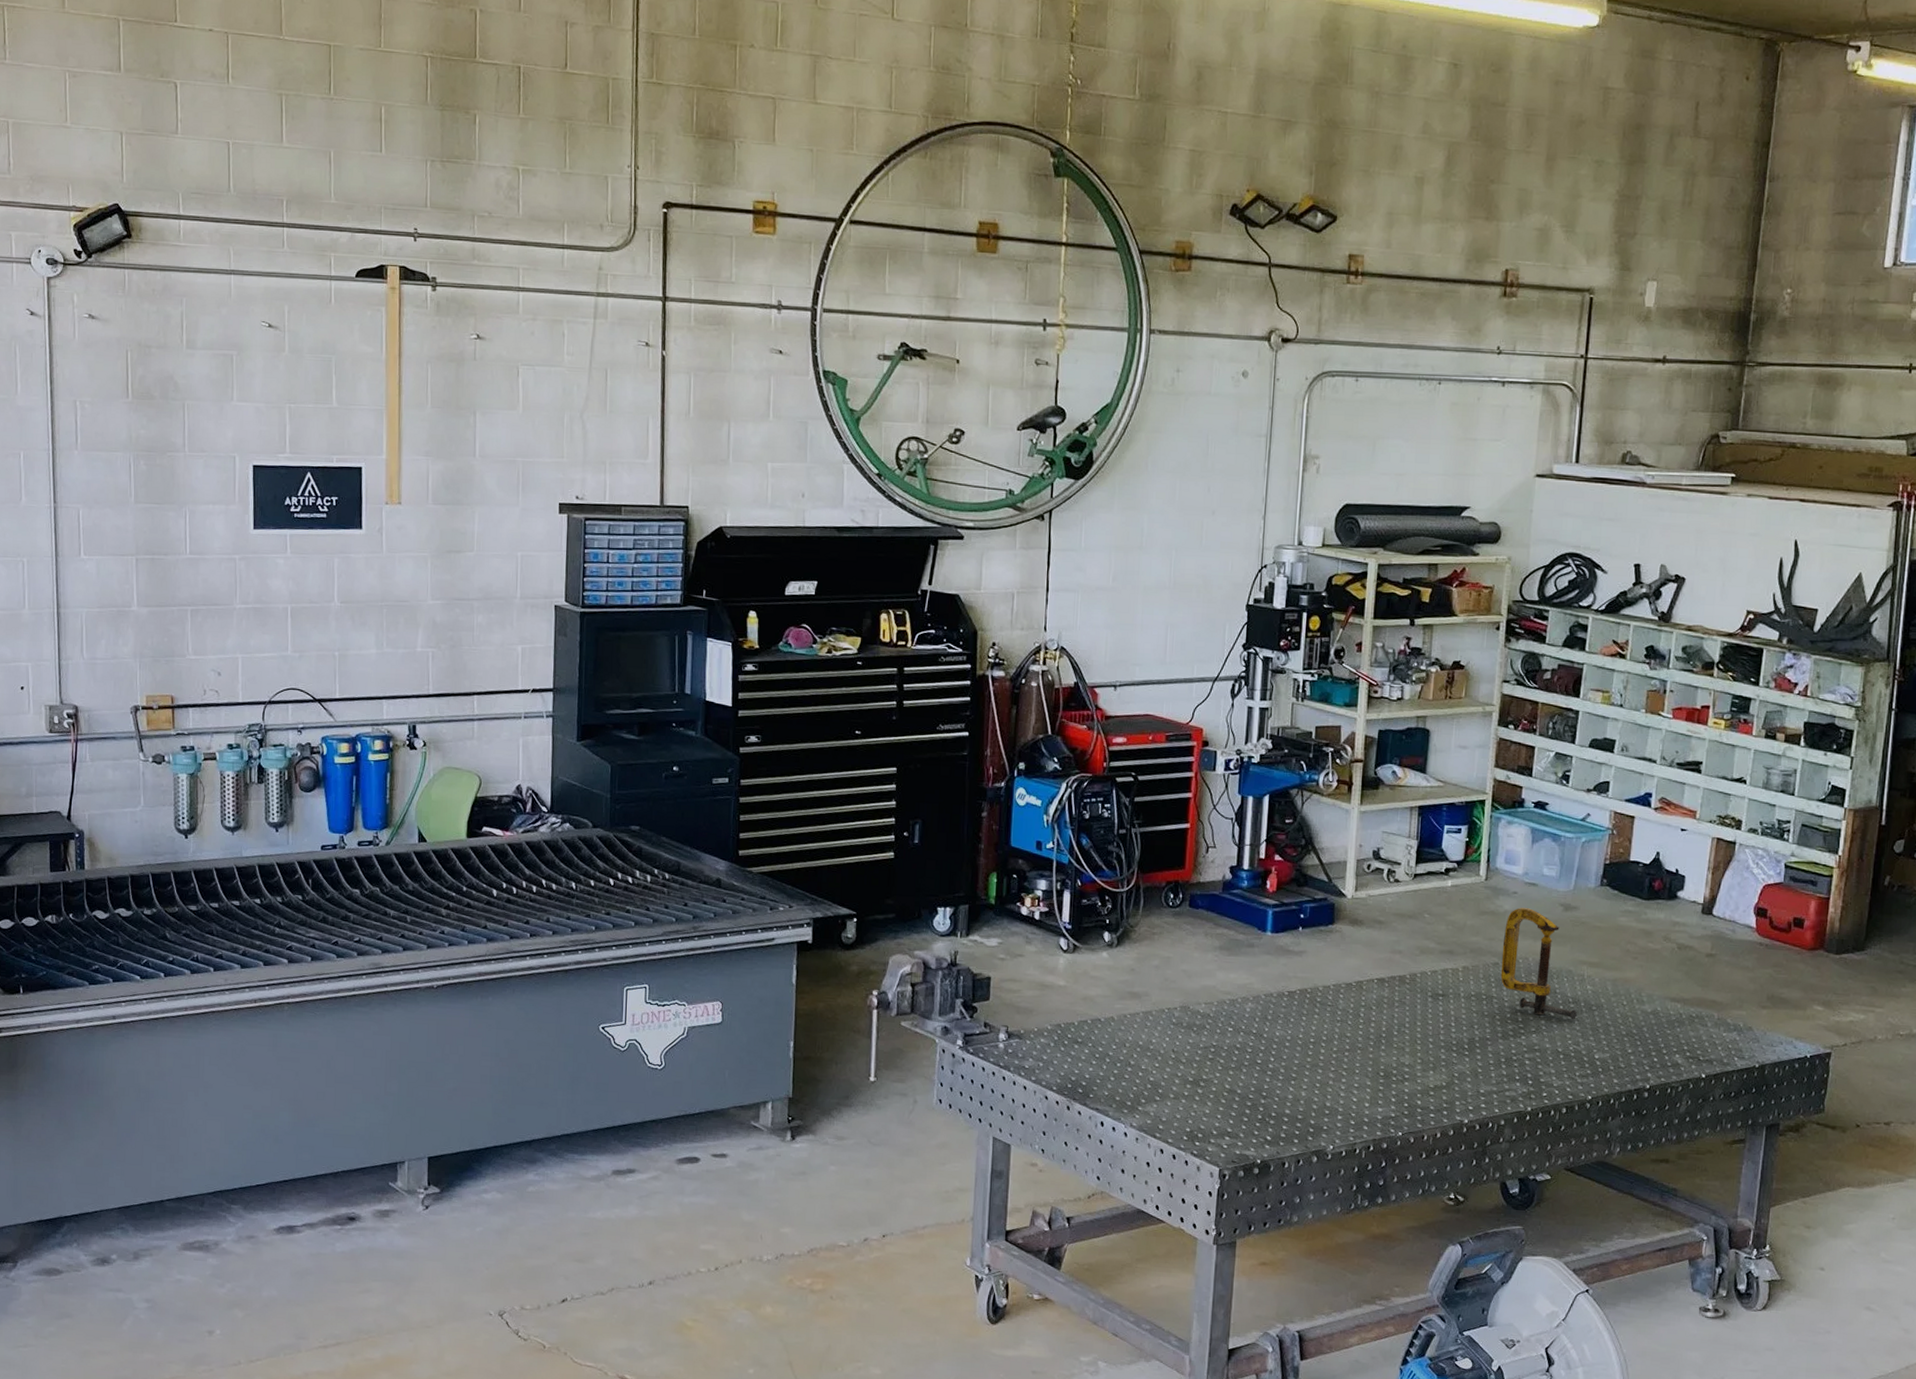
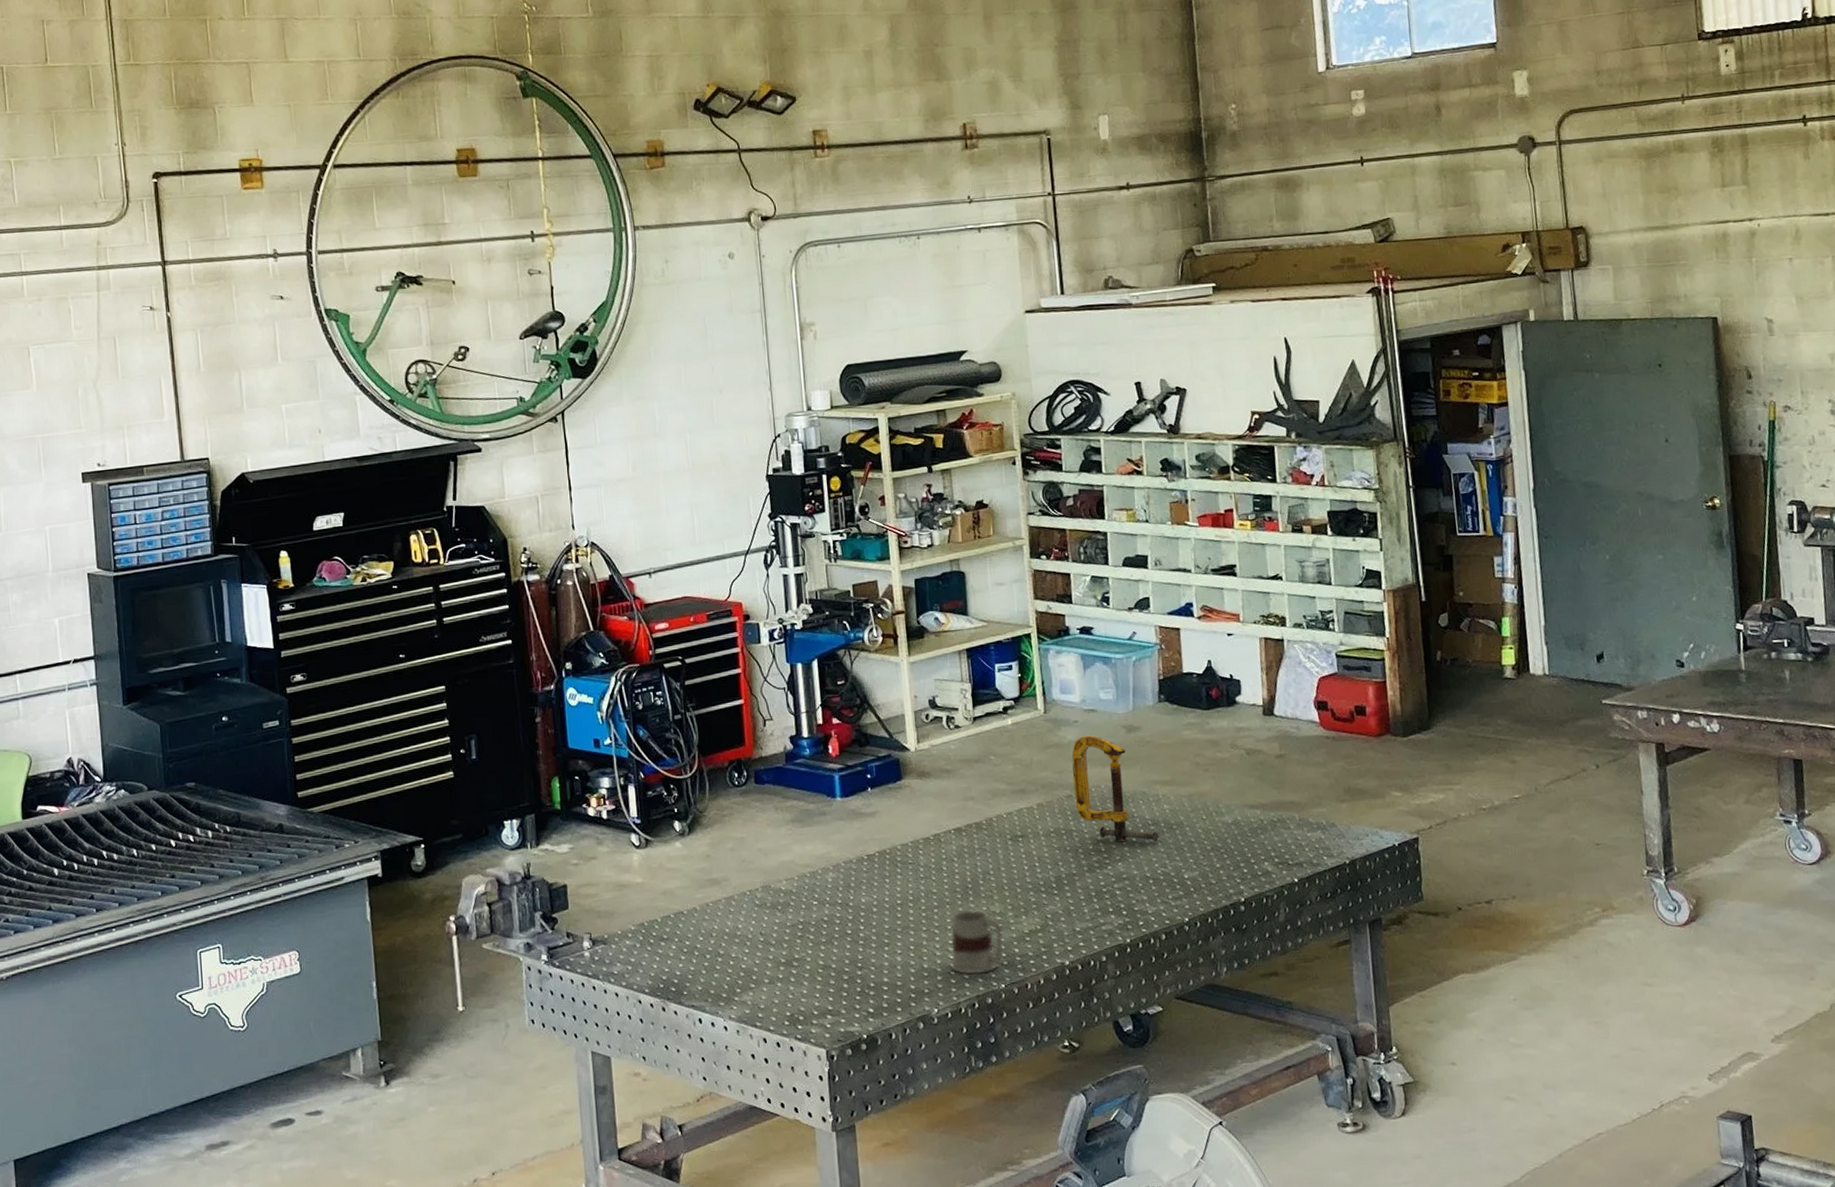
mug: none [1353,1057,1409,1120] -> present [951,909,1003,975]

